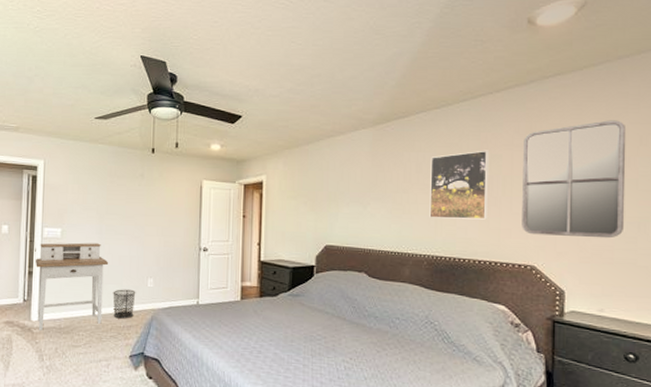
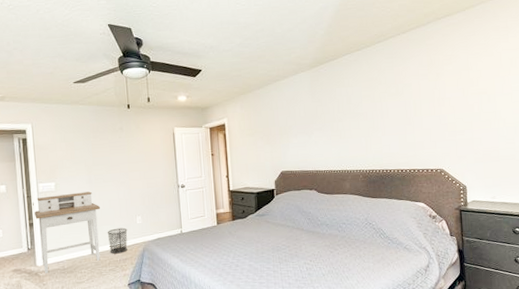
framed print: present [429,150,490,220] -> none [357,81,406,140]
home mirror: present [522,120,626,239] -> none [426,48,505,145]

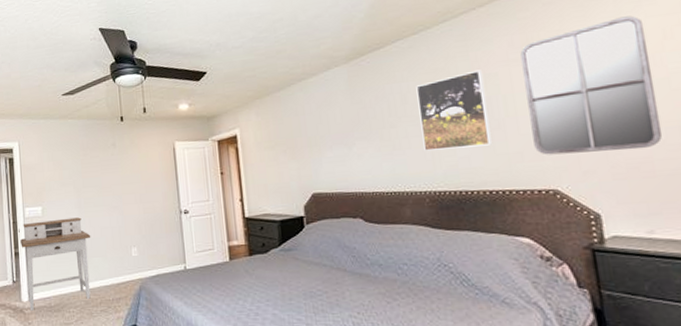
waste bin: present [107,227,128,254] -> none [98,260,122,292]
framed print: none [357,81,406,140] -> present [416,69,493,151]
home mirror: none [426,48,505,145] -> present [520,15,663,155]

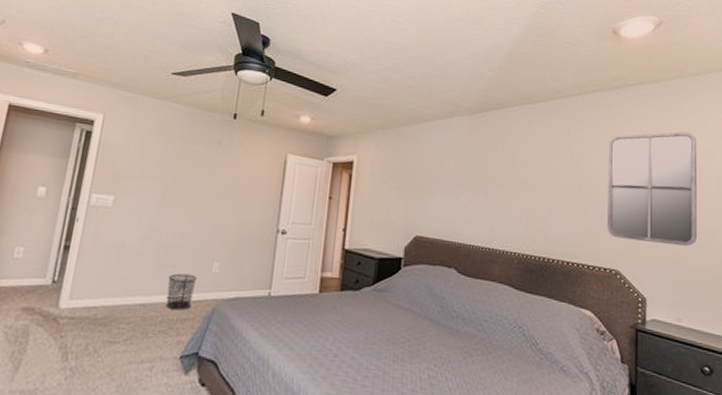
desk: present [20,217,91,311] -> none [66,212,168,321]
waste bin: none [98,260,122,292] -> present [166,273,197,311]
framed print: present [416,69,493,151] -> none [521,149,579,220]

